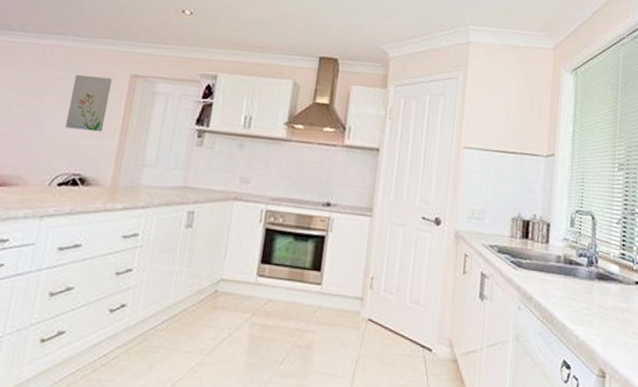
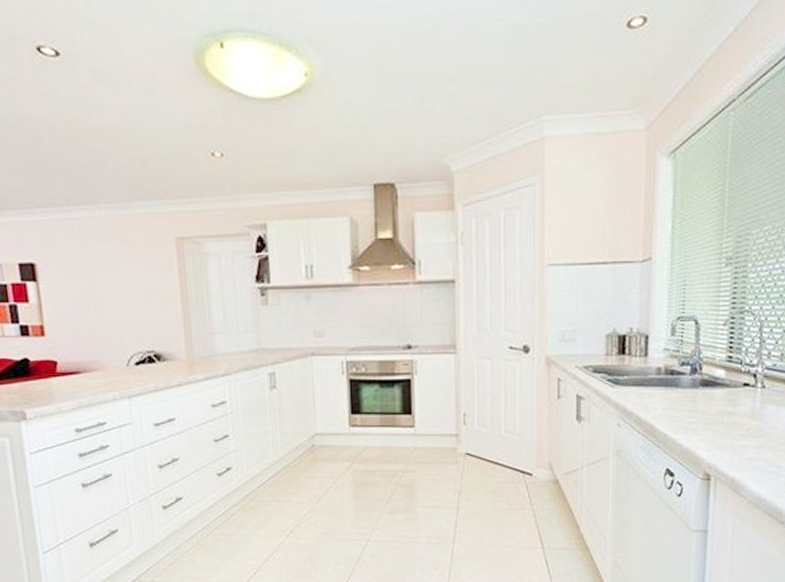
wall art: present [65,74,113,132] -> none [118,245,164,306]

